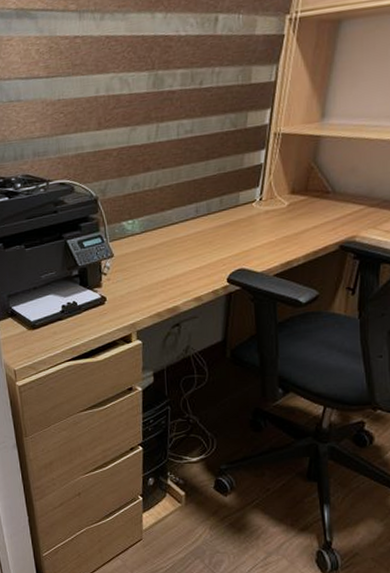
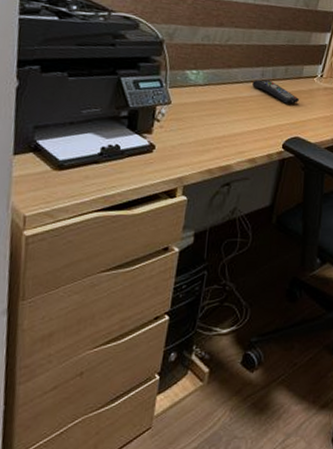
remote control: none [188,215,240,236] -> present [252,79,300,104]

